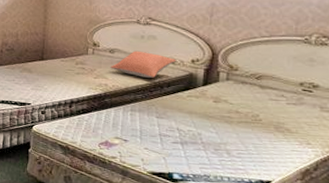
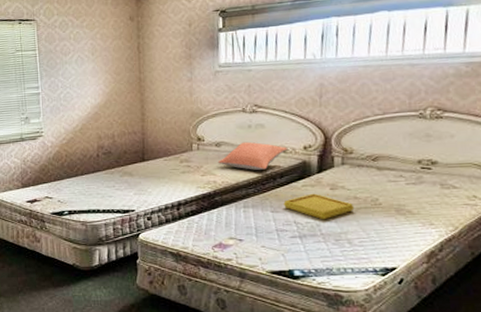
serving tray: none [168,104,235,130] -> present [283,193,355,220]

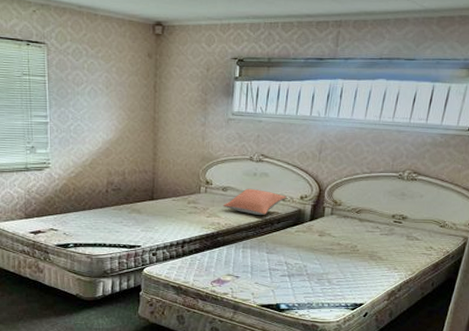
serving tray: present [283,193,355,220] -> none [278,238,337,262]

